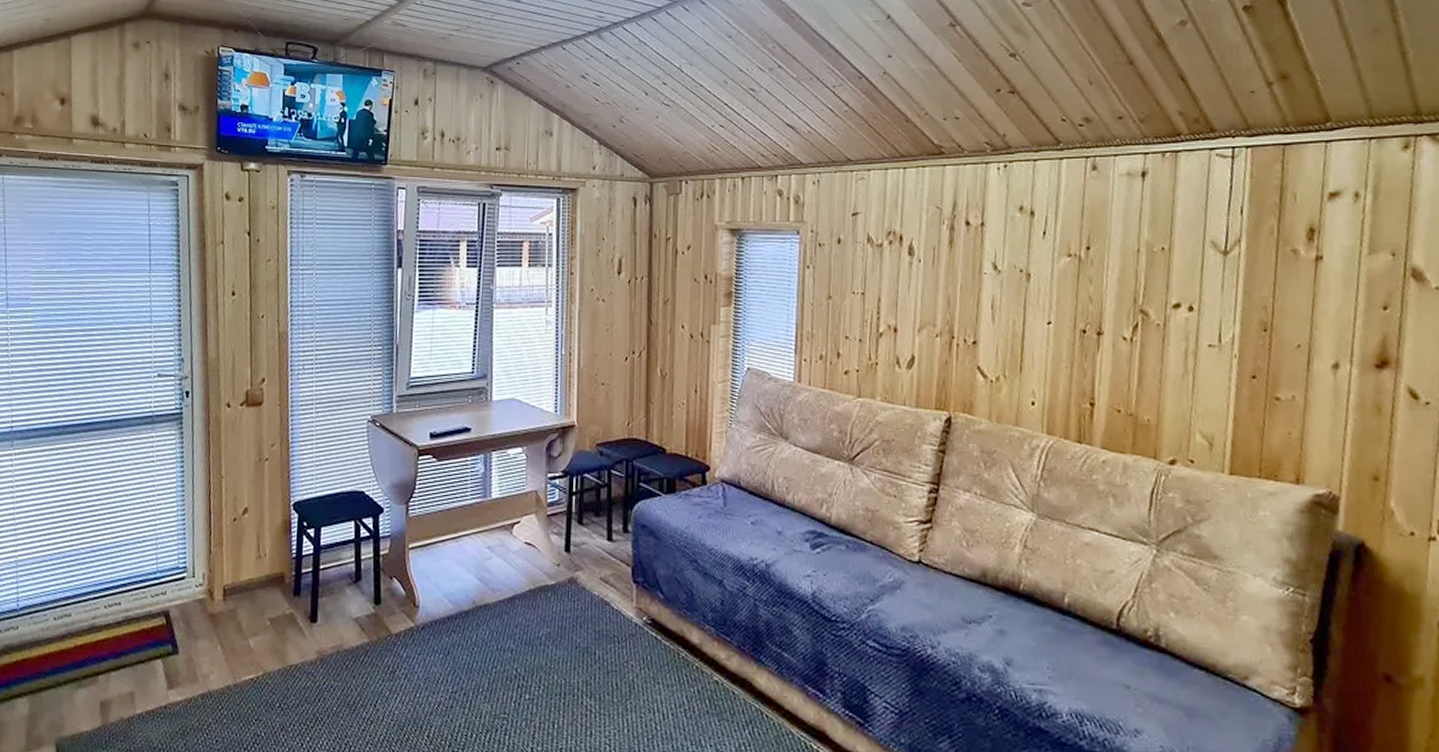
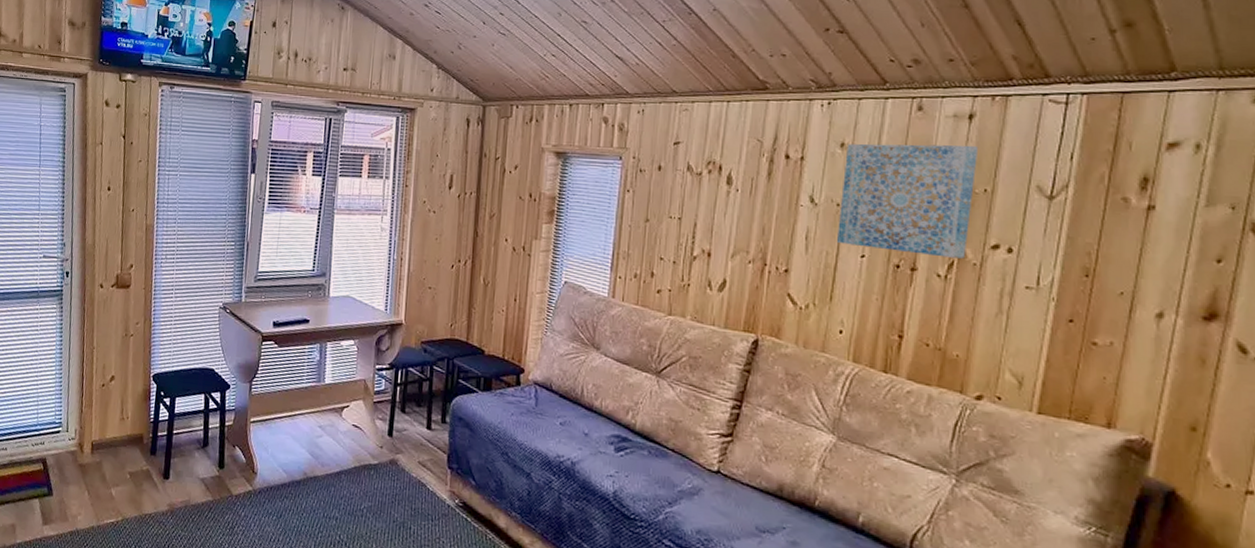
wall art: none [1021,203,1154,320] -> present [836,143,979,259]

